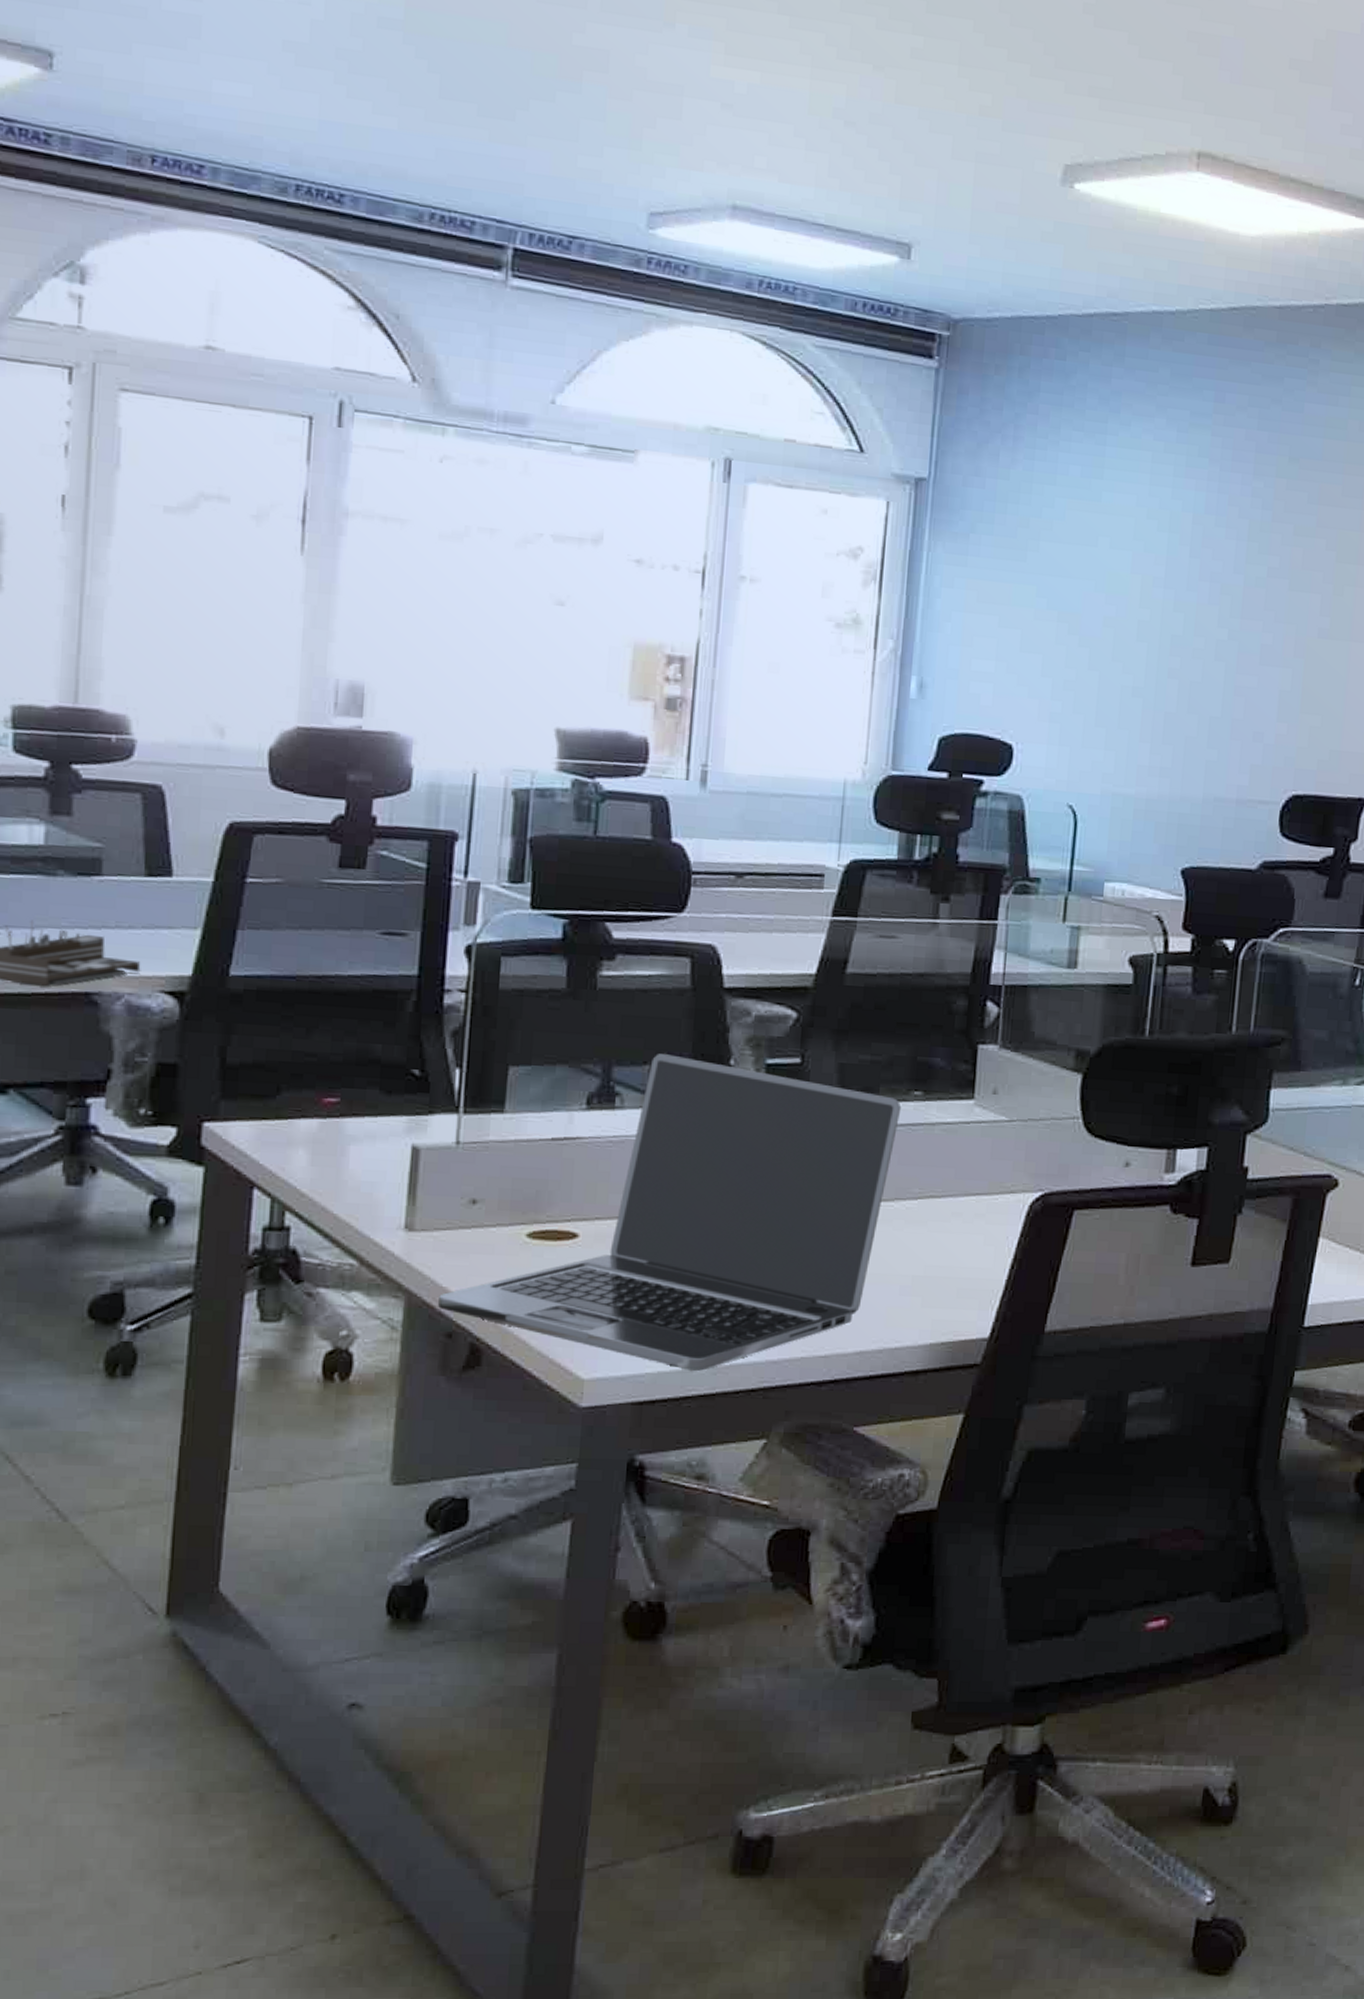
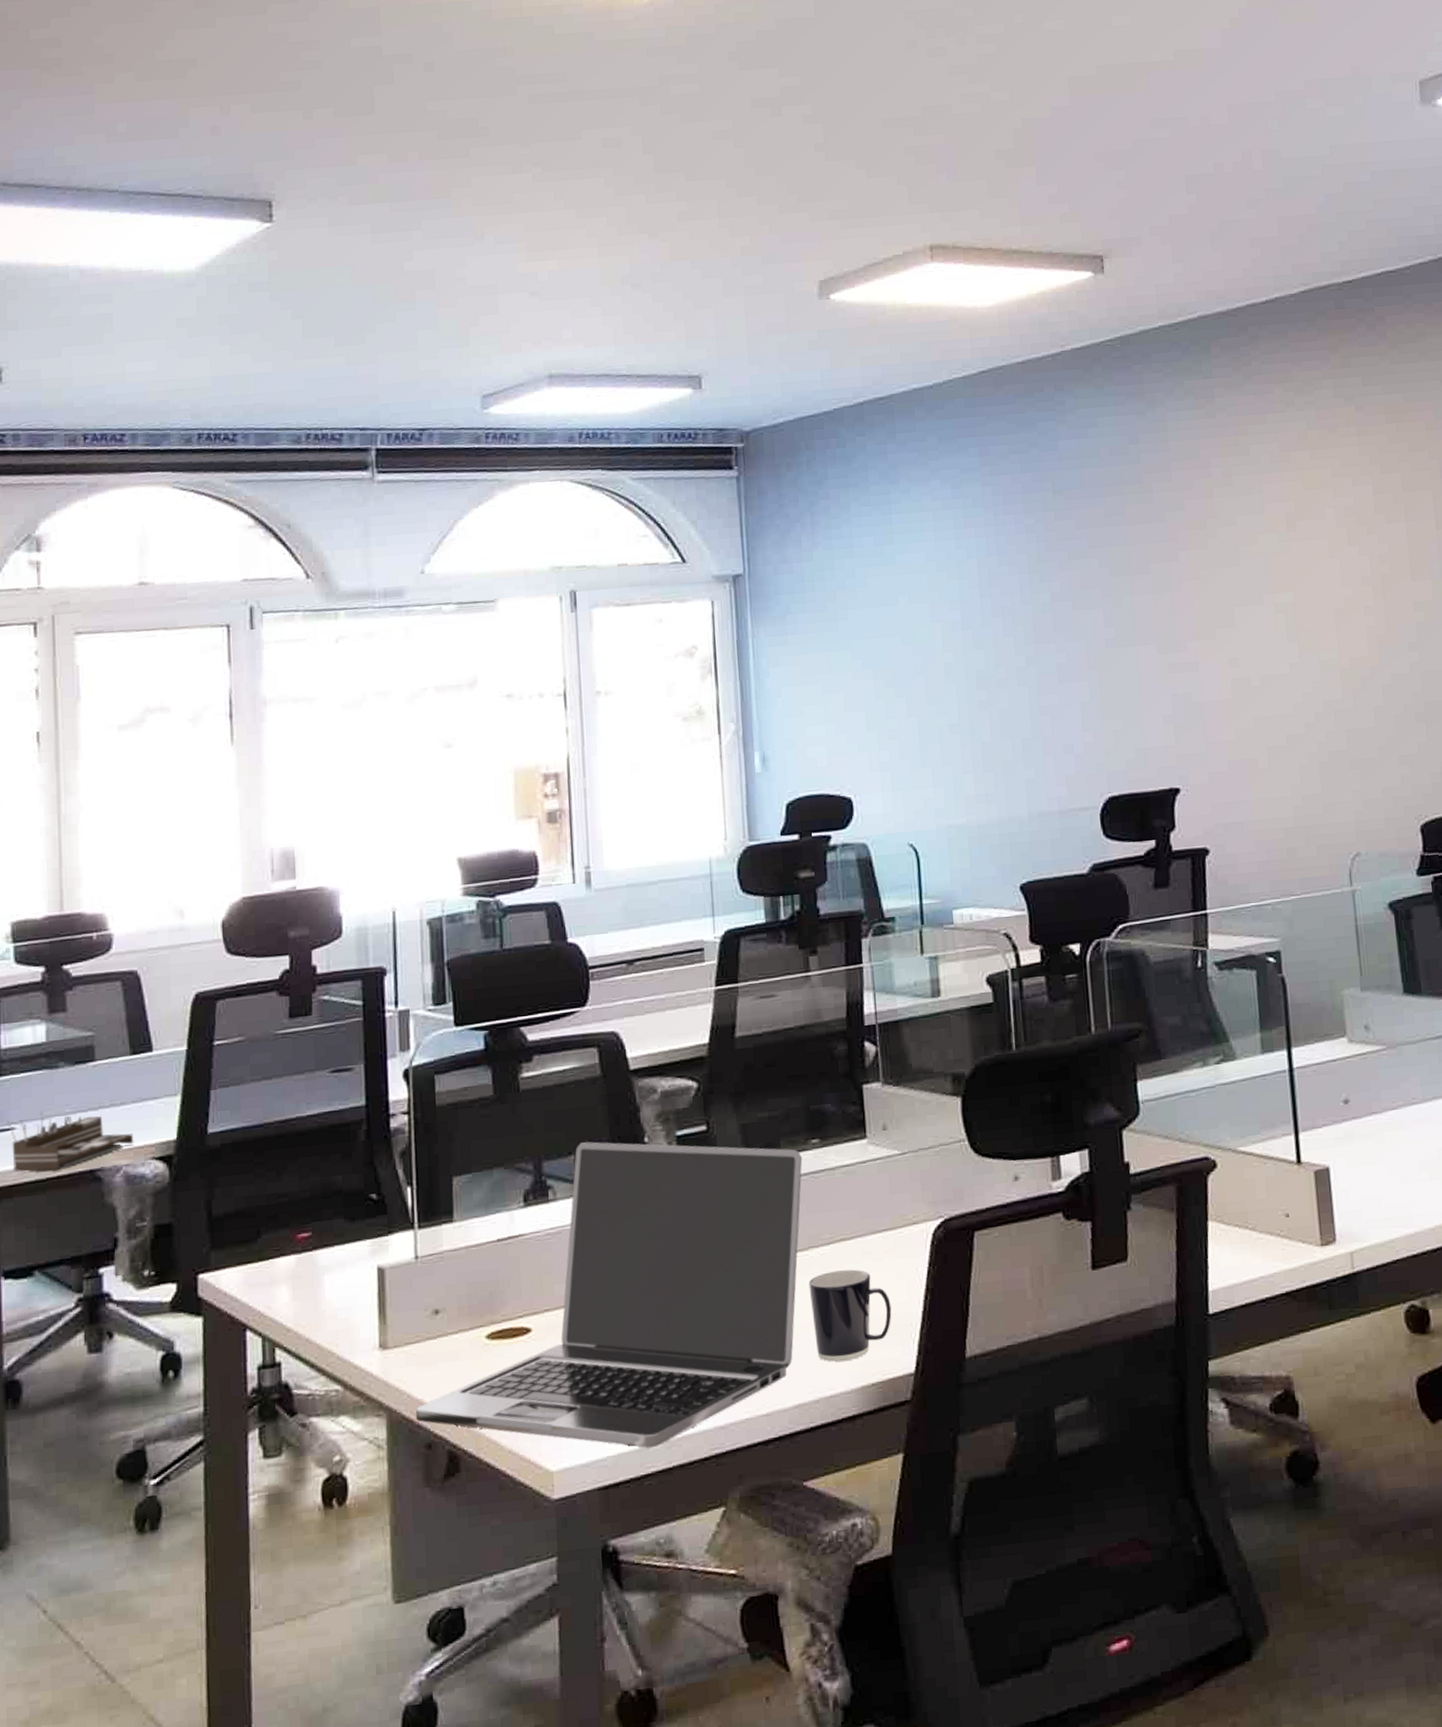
mug: none [887,1226,975,1316] -> present [808,1269,892,1362]

